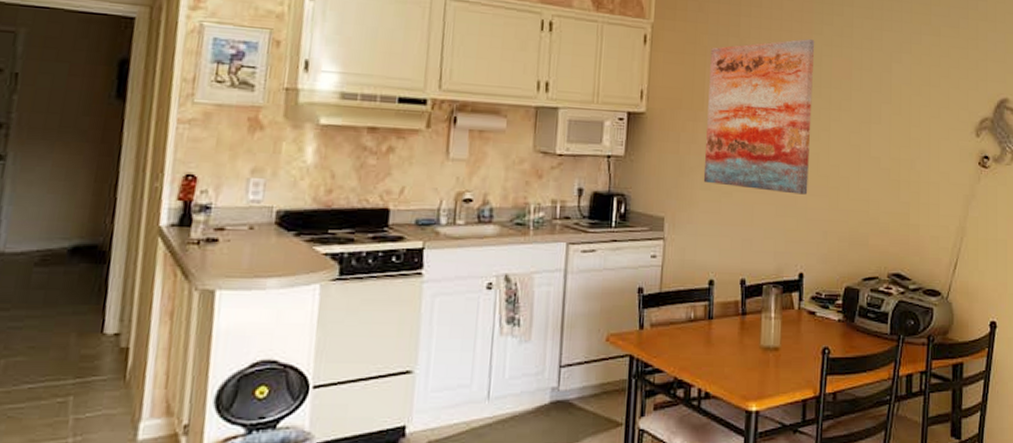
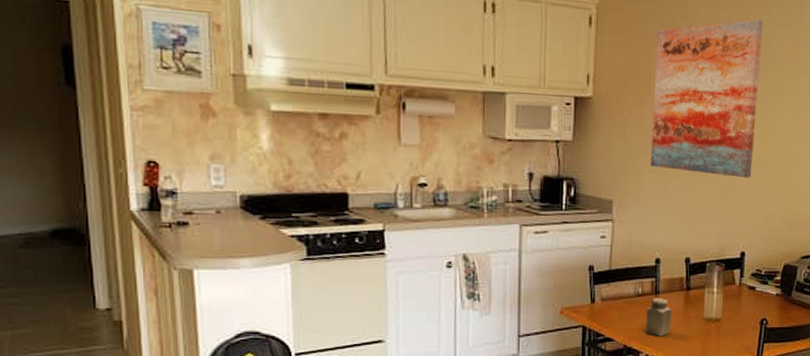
salt shaker: none [698,324,726,368] -> present [645,298,672,337]

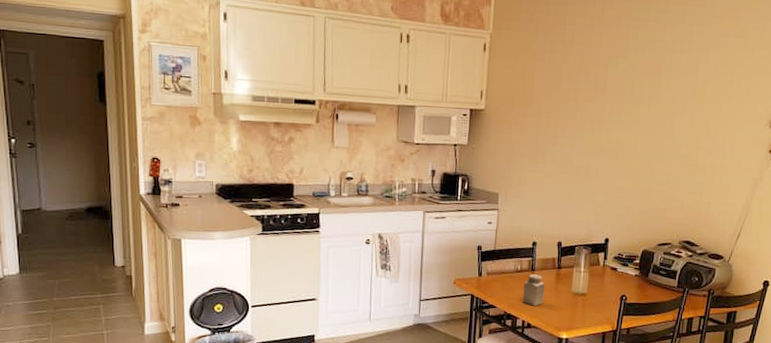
wall art: present [650,19,764,178] -> none [530,44,631,177]

